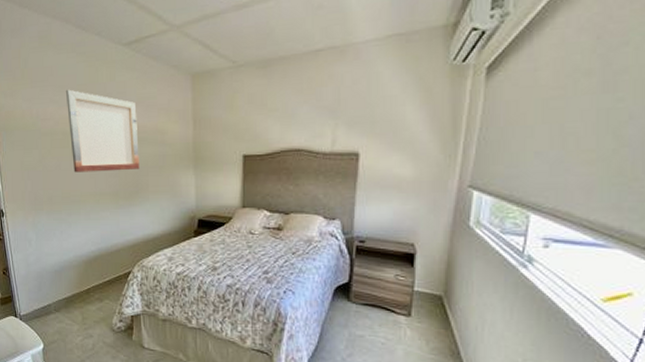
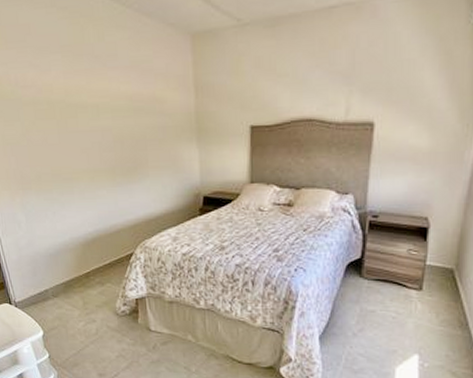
wall art: present [65,89,140,173] -> none [47,51,137,147]

